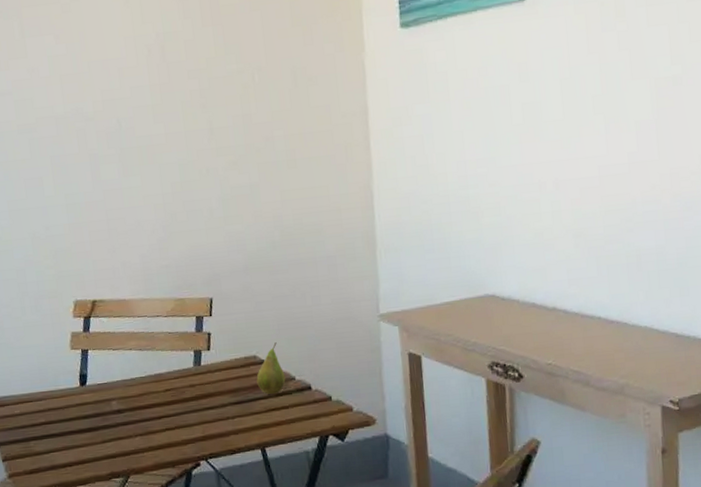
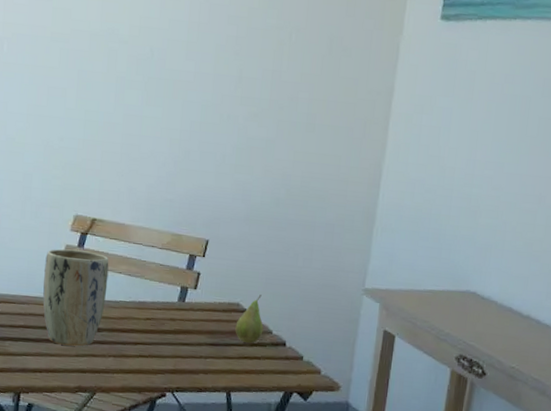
plant pot: none [53,334,122,434] -> present [43,249,109,346]

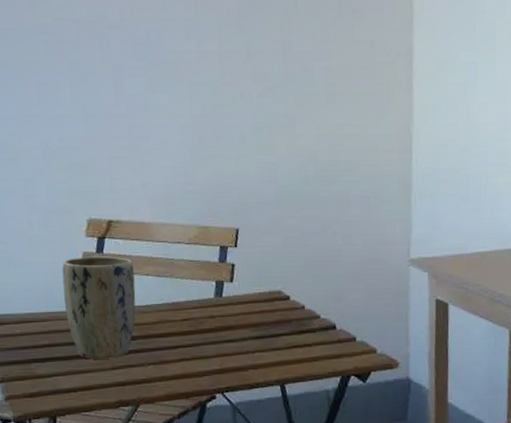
fruit: present [235,295,264,344] -> none [280,279,310,332]

